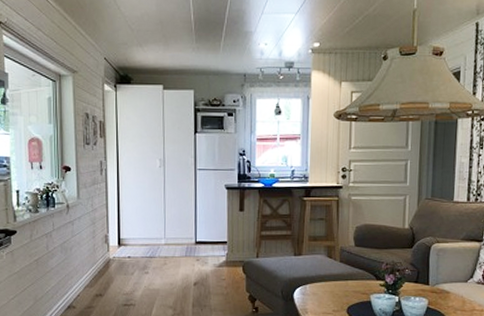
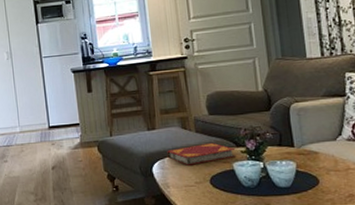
hardback book: none [310,273,375,294] -> present [167,142,236,166]

